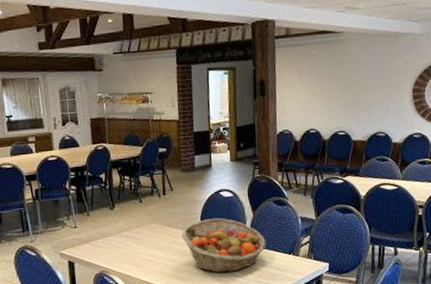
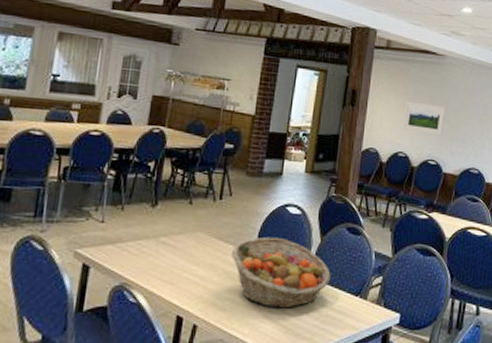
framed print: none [311,80,349,109] -> present [403,101,446,136]

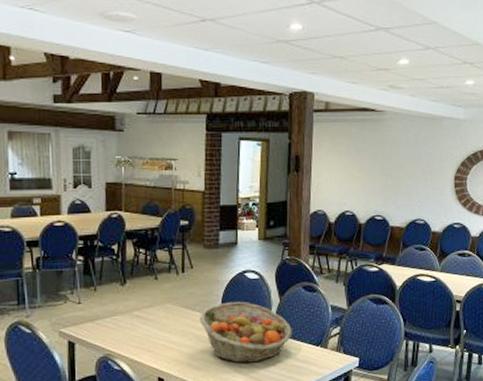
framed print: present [403,101,446,136] -> none [348,161,389,191]

